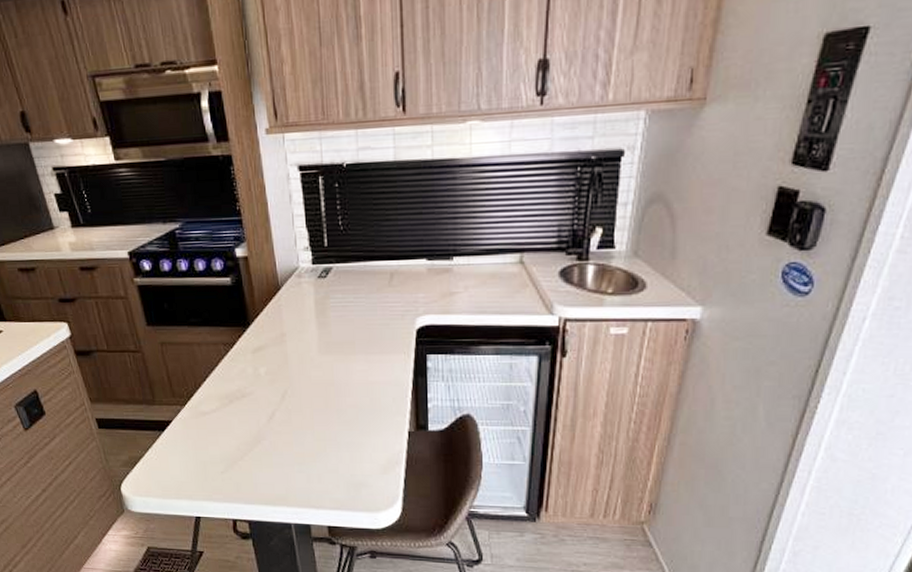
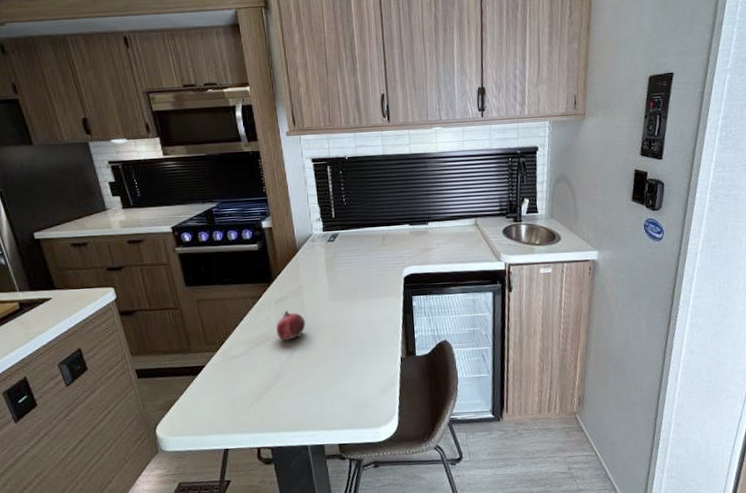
fruit: none [253,362,290,399] -> present [276,310,306,341]

